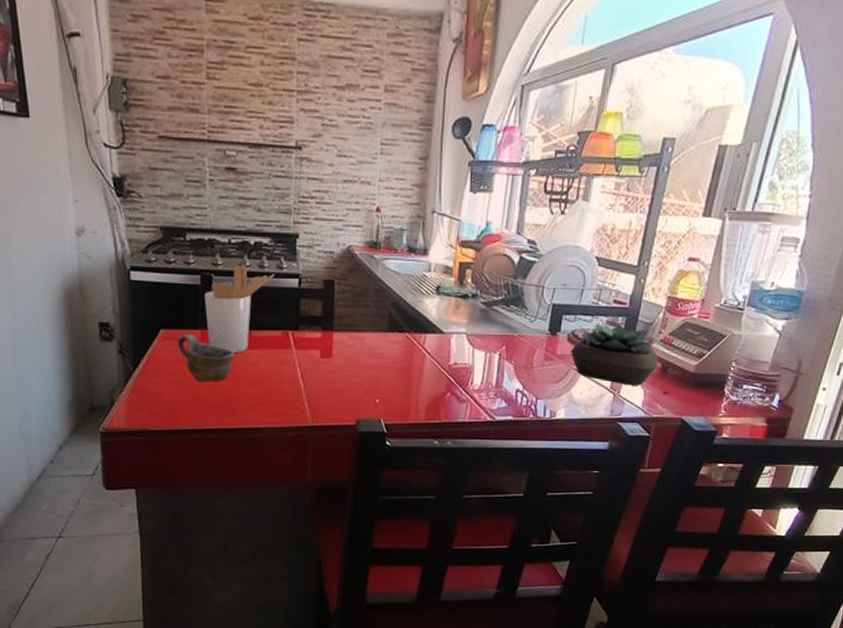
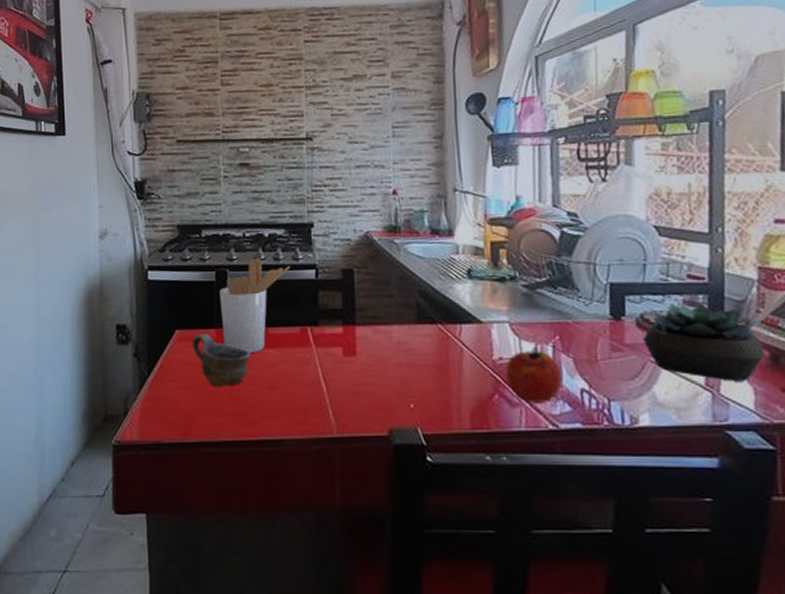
fruit: none [457,355,503,400] -> present [504,347,562,403]

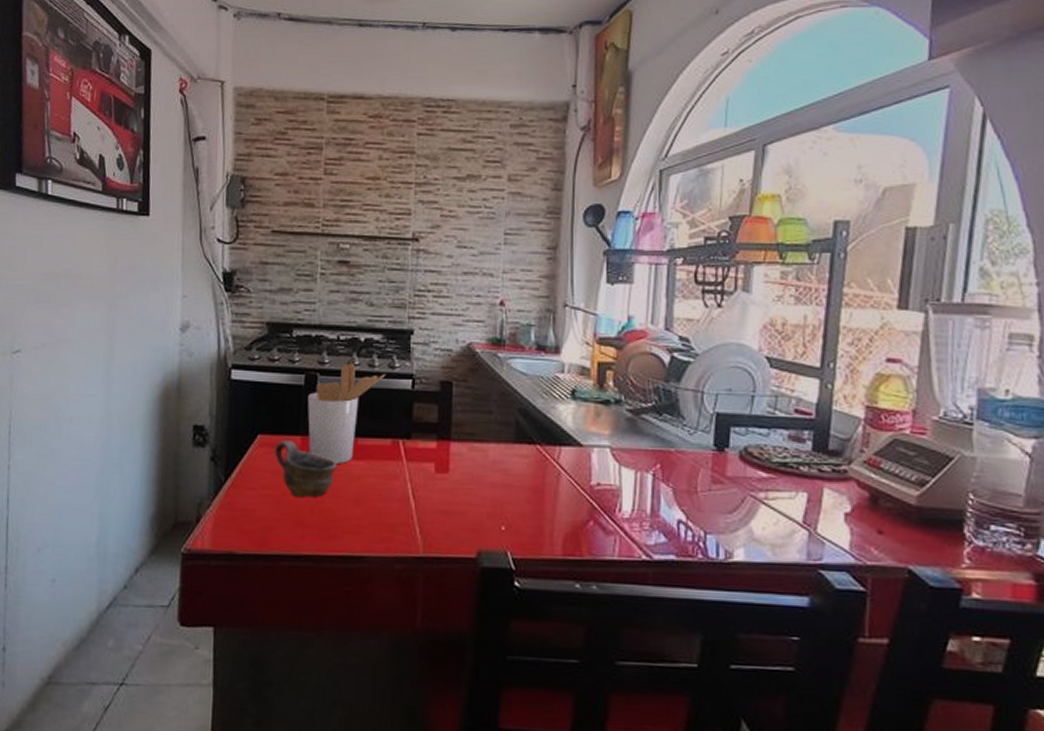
fruit: present [504,347,562,403] -> none [602,475,659,532]
succulent plant: present [642,303,765,381] -> none [744,437,864,521]

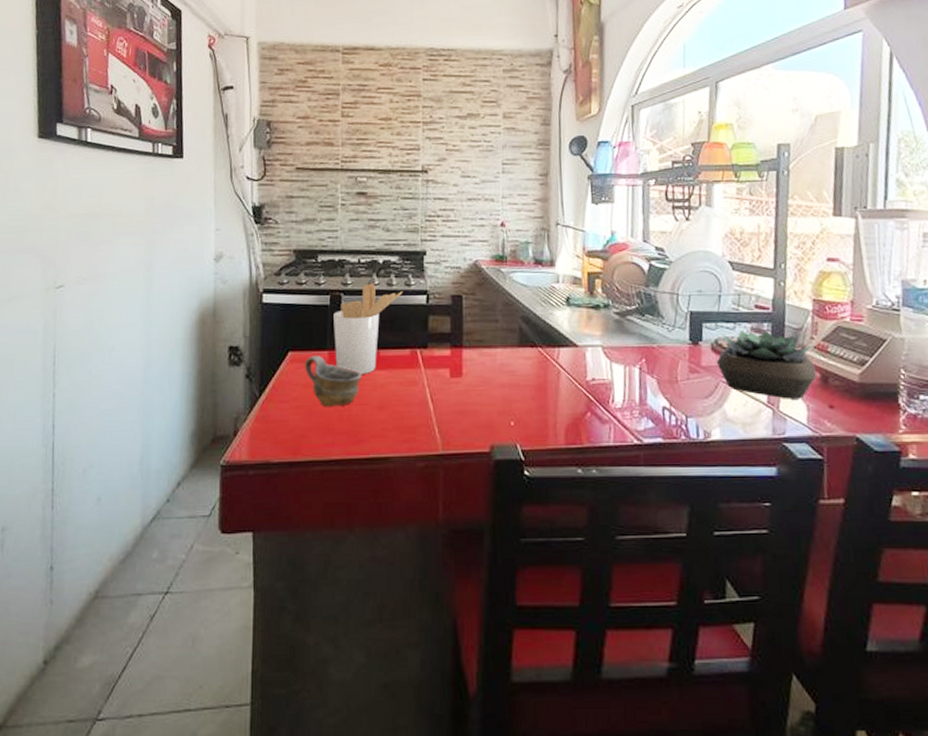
succulent plant: none [744,437,864,521] -> present [716,330,817,399]

